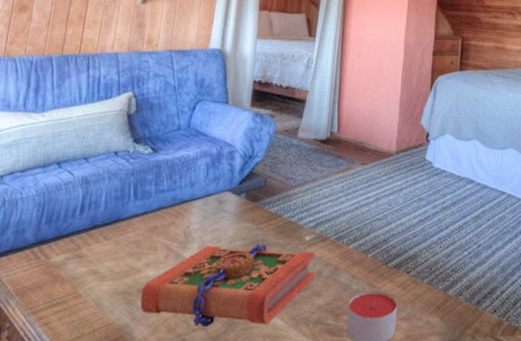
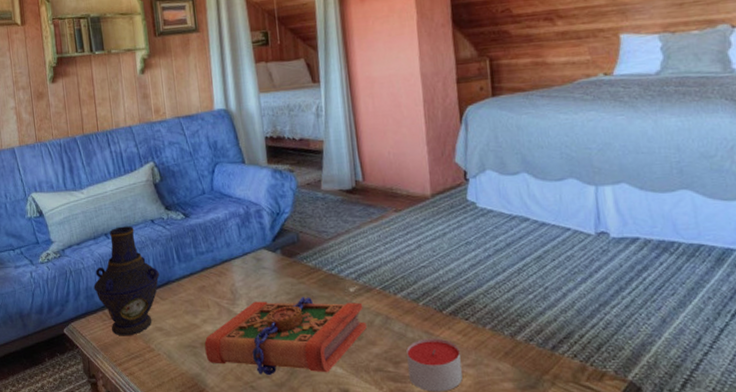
vase: none [27,156,110,279] -> present [93,226,159,336]

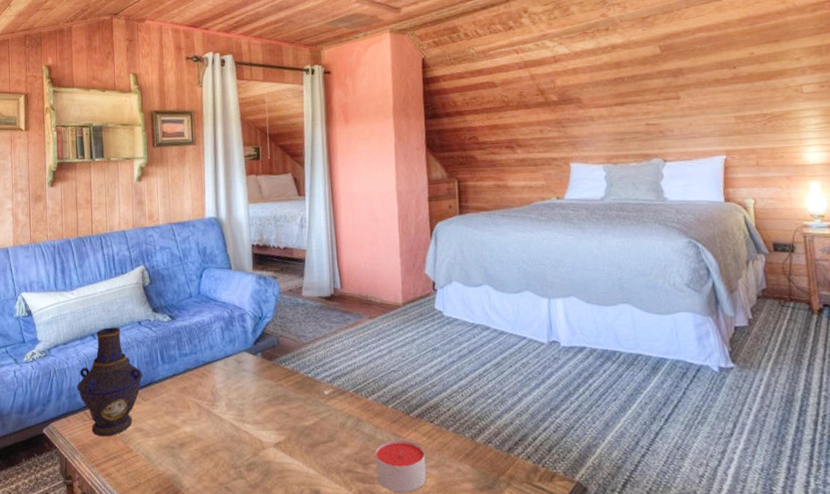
book: present [204,296,367,376] -> none [183,398,339,477]

